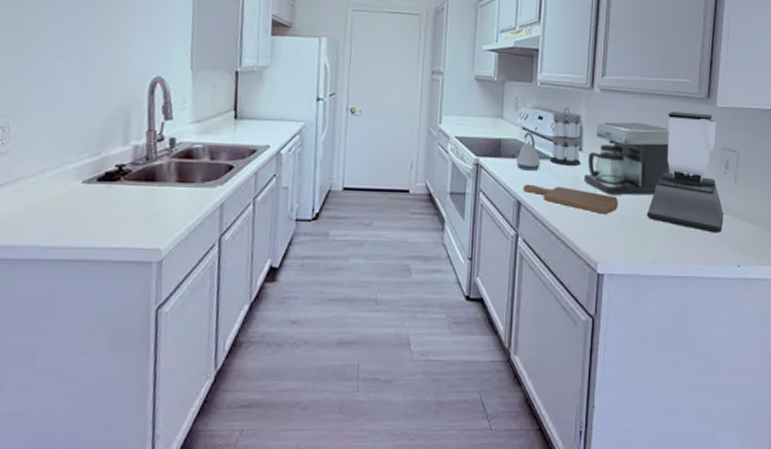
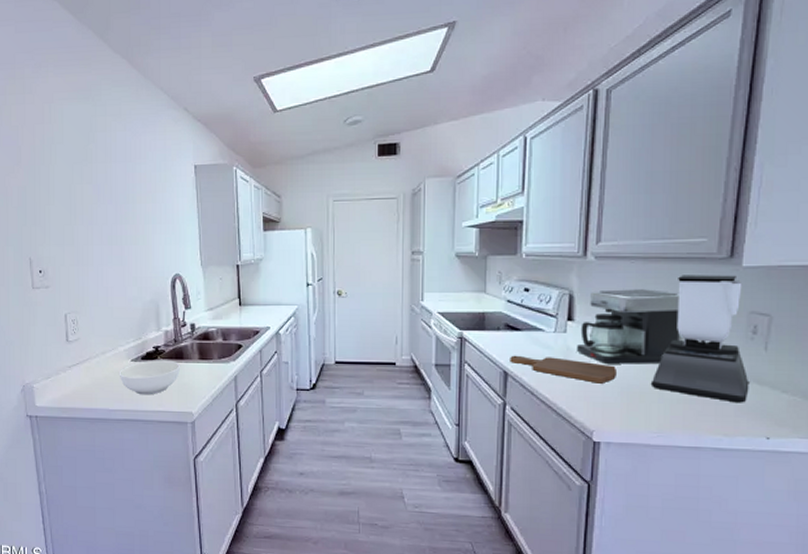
bowl: none [62,182,150,227] -> present [119,360,180,395]
kettle: present [516,132,541,171] -> none [501,304,528,342]
spice rack: present [550,107,582,166] -> none [538,278,574,336]

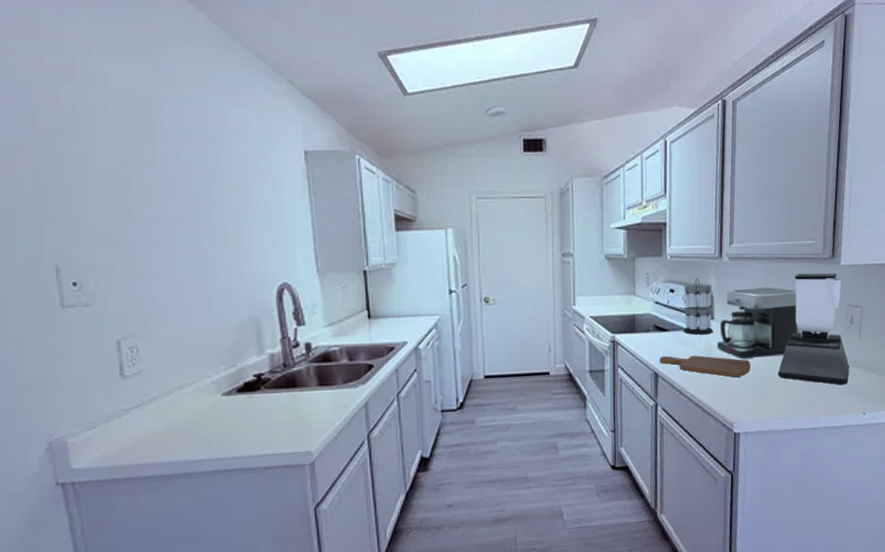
bowl: present [119,360,180,395] -> none [204,390,292,437]
spice rack: none [538,278,574,336] -> present [684,278,713,335]

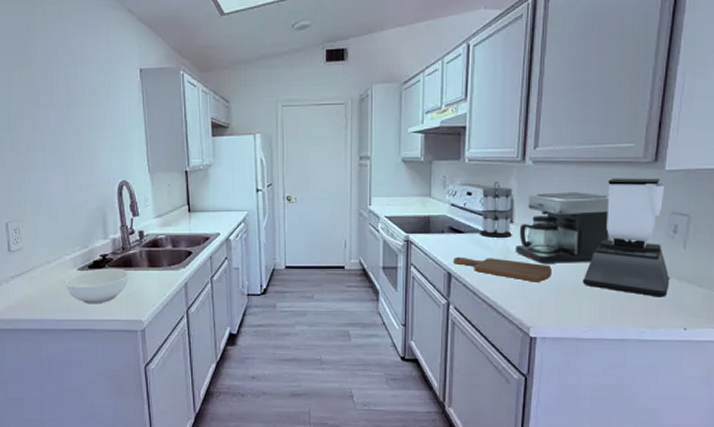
bowl: none [204,390,292,437] -> present [65,268,129,304]

